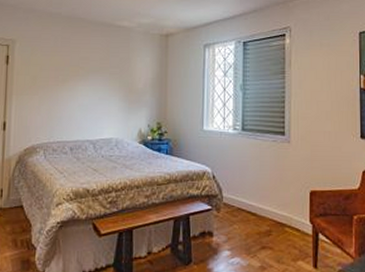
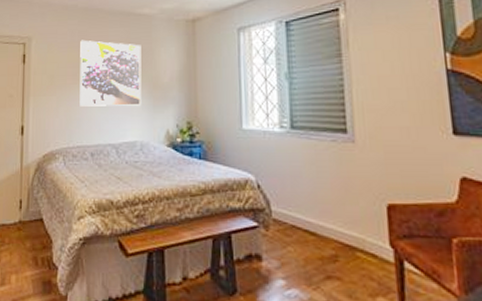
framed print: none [61,45,120,107] -> present [79,40,142,107]

